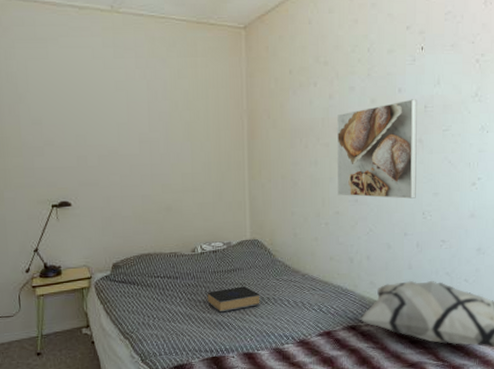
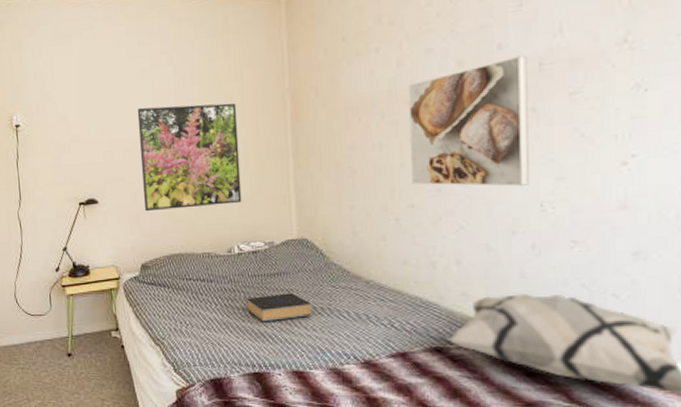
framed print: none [111,116,205,215] -> present [137,103,242,212]

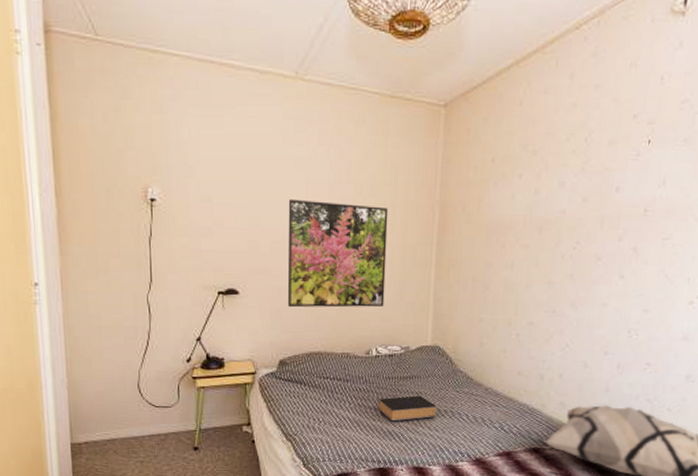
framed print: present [409,55,529,187] -> none [533,200,637,314]

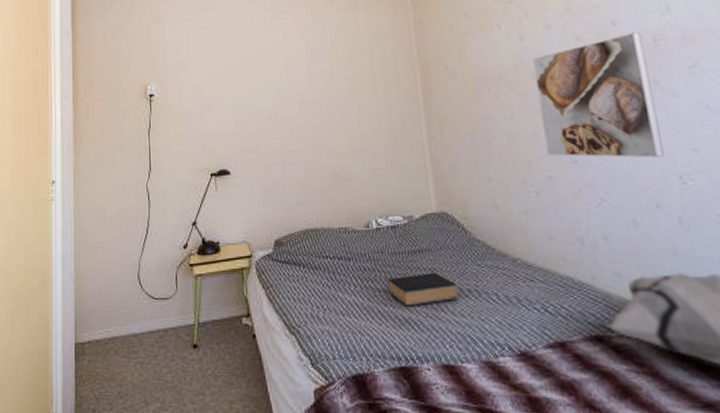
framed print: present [287,198,389,308] -> none [270,74,378,184]
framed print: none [533,200,637,314] -> present [533,32,665,158]

